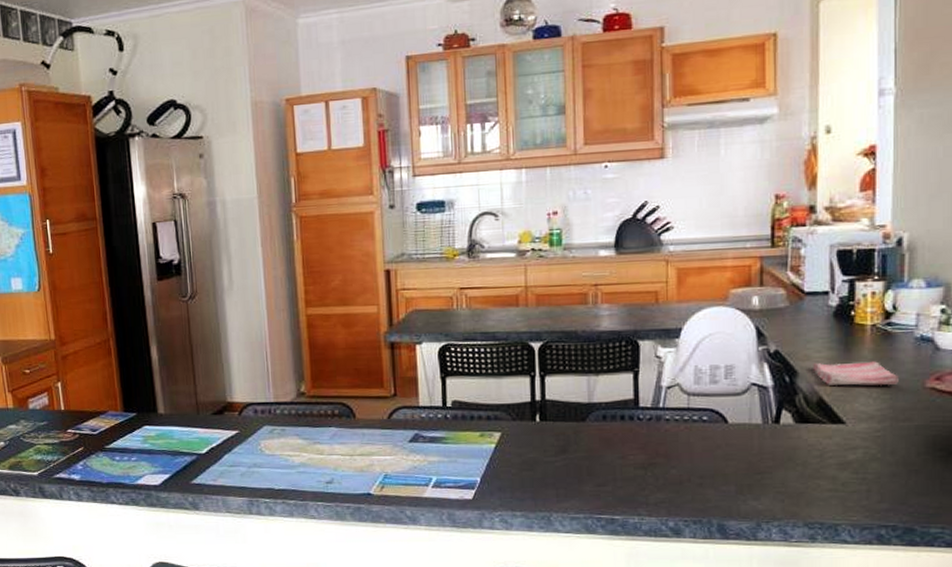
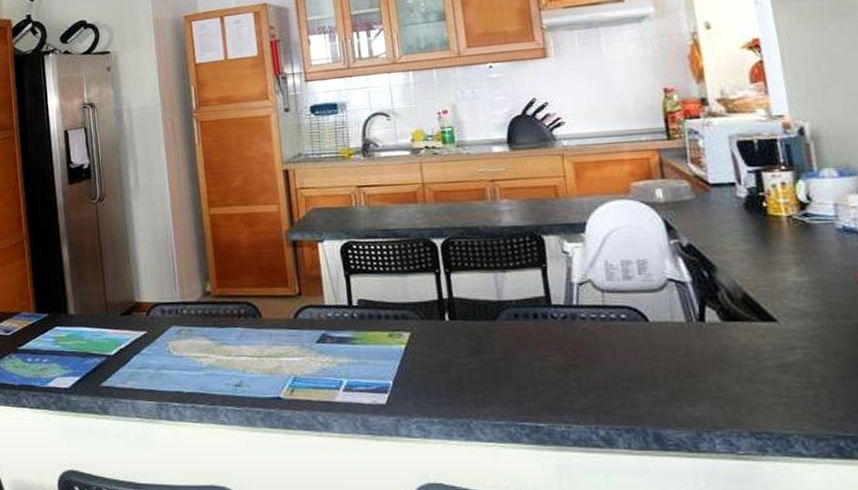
dish towel: present [811,361,899,386] -> none [729,254,828,281]

